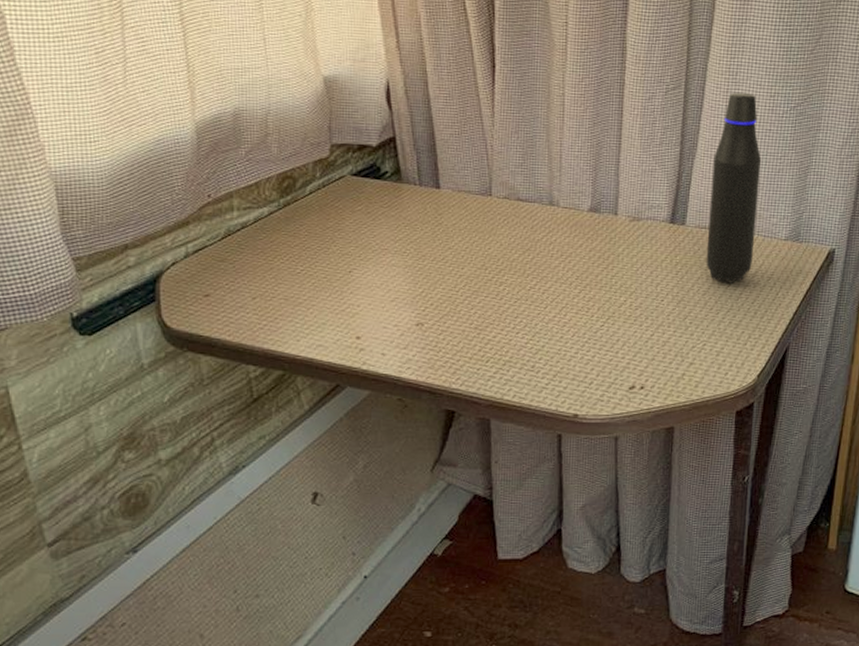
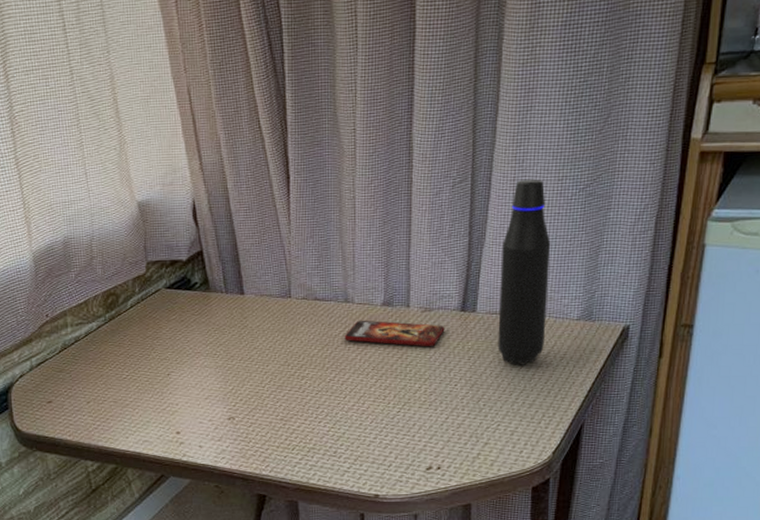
smartphone: none [547,225,653,259] -> present [344,320,445,347]

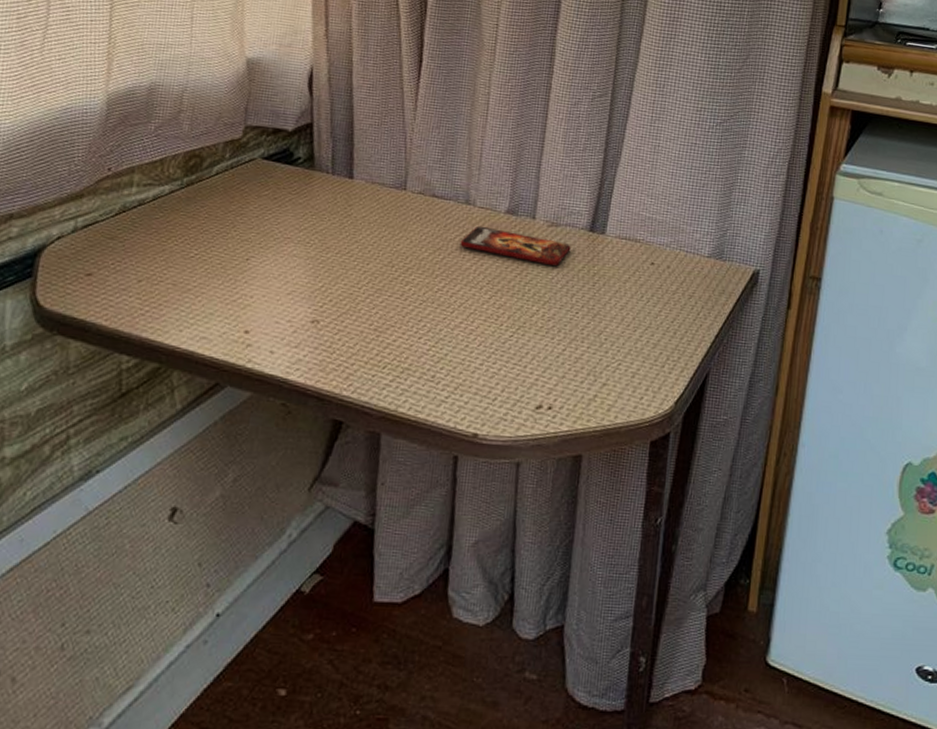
water bottle: present [497,179,551,365] -> none [624,104,686,300]

